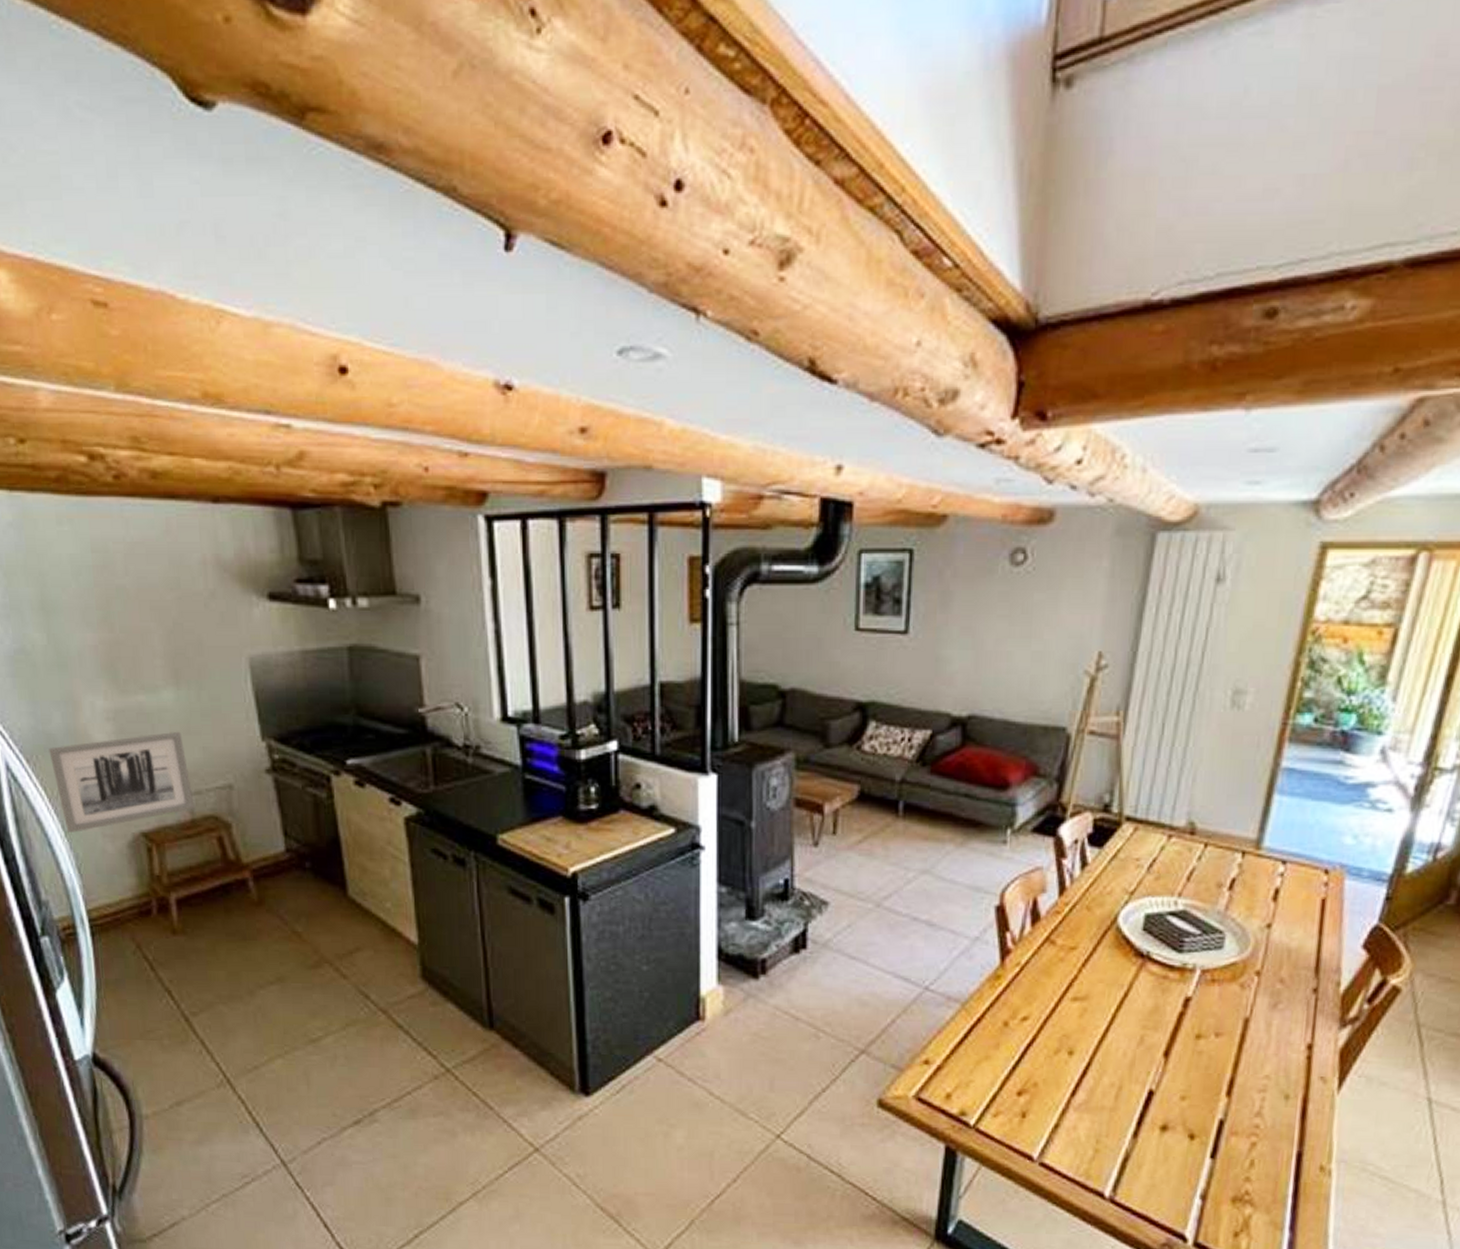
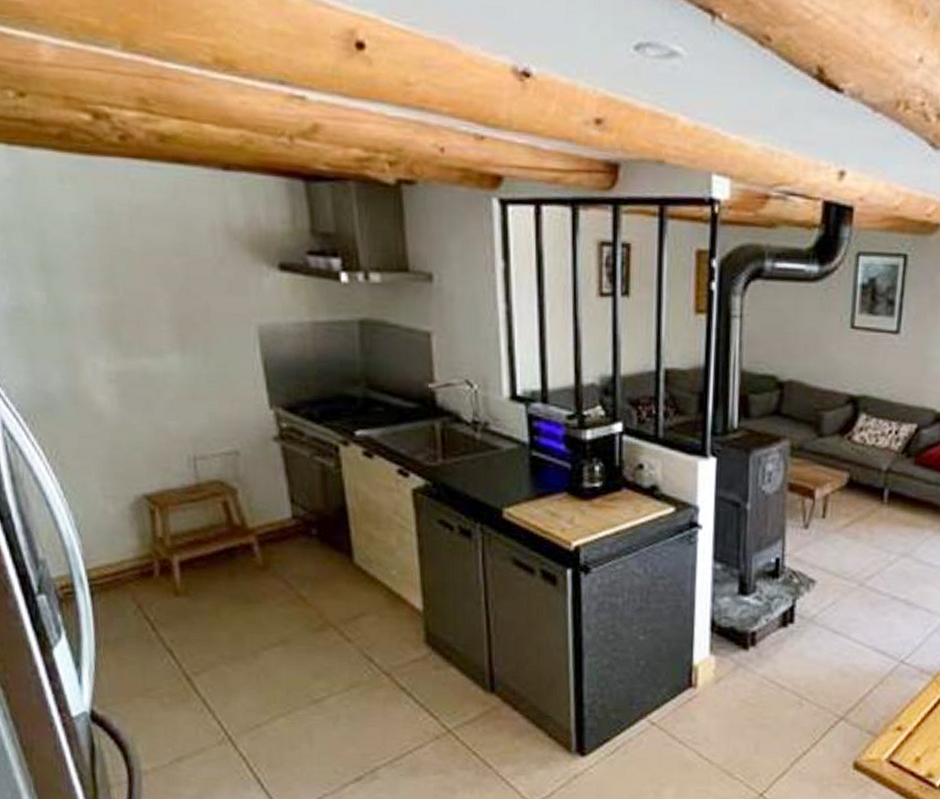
wall art: present [49,731,195,834] -> none [48,396,200,494]

